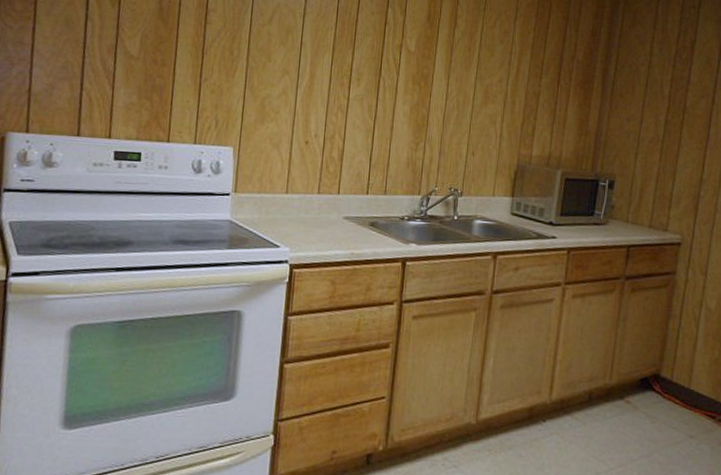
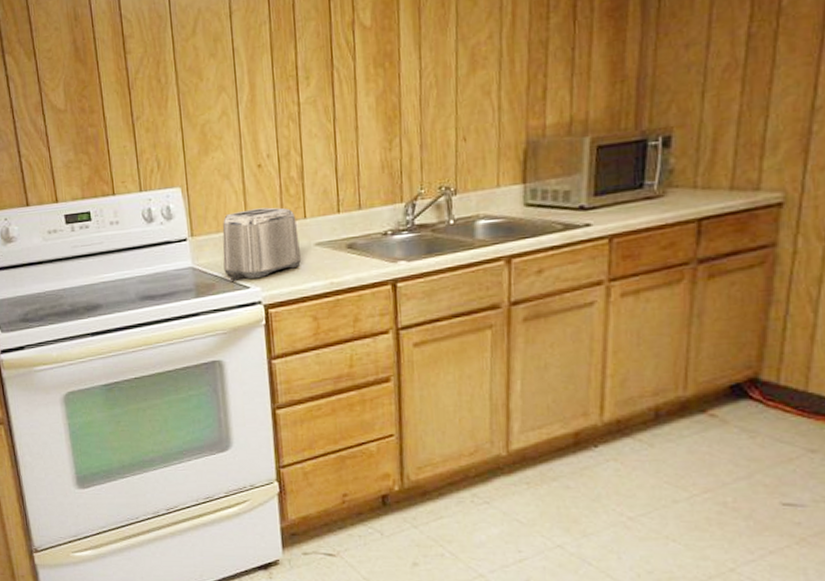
toaster: none [259,177,331,240] -> present [222,207,302,281]

